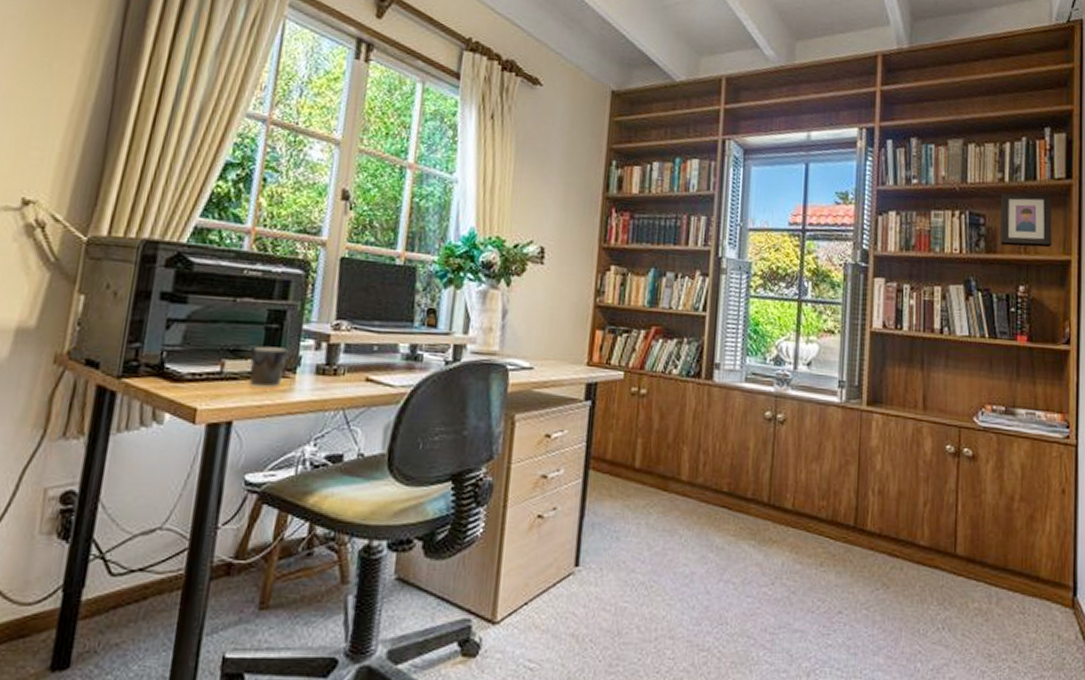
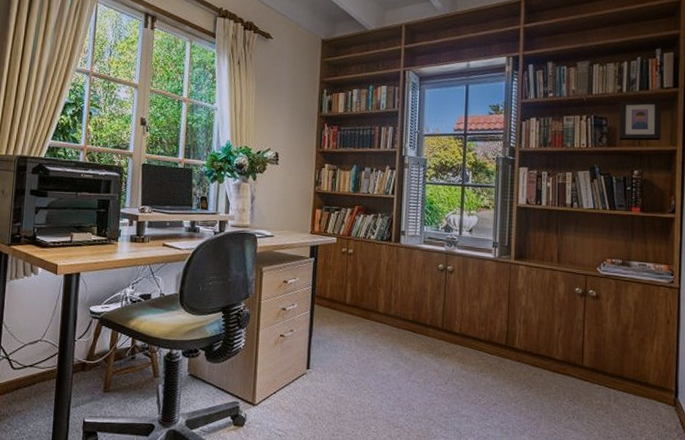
mug: present [249,346,289,390] -> none [88,224,113,252]

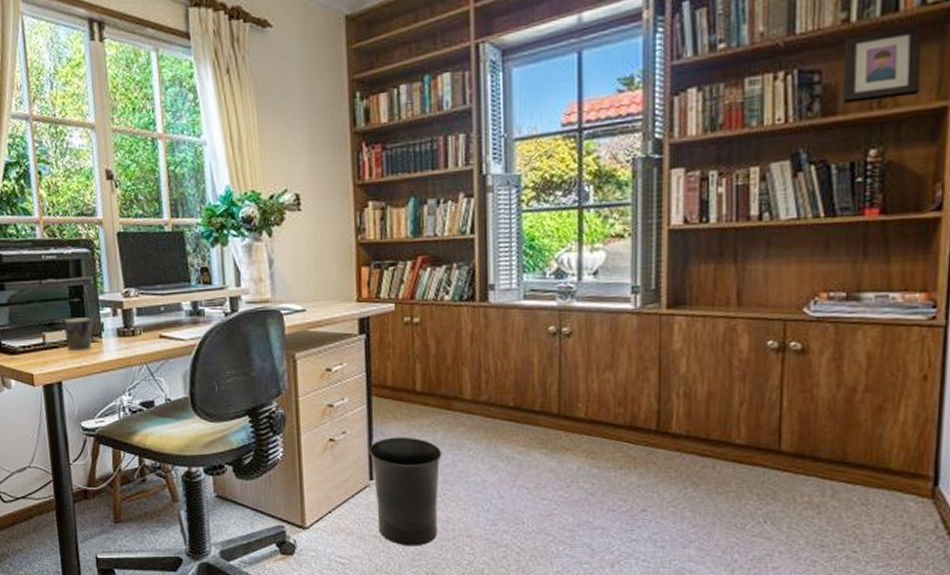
mug: none [88,224,113,252] -> present [63,317,92,354]
waste bin: none [309,336,361,424] -> present [370,436,442,546]

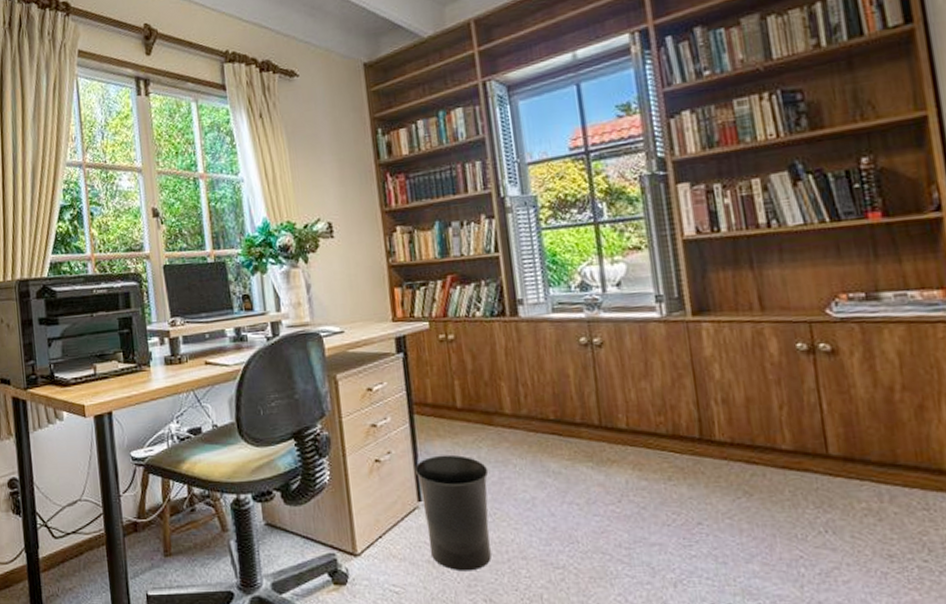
mug: present [63,317,92,354] -> none [113,347,141,383]
picture frame: present [843,24,922,103] -> none [819,45,898,118]

